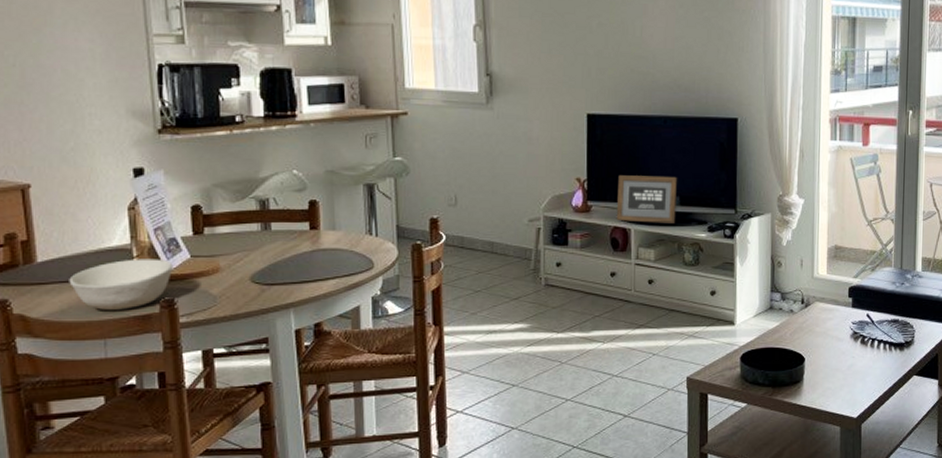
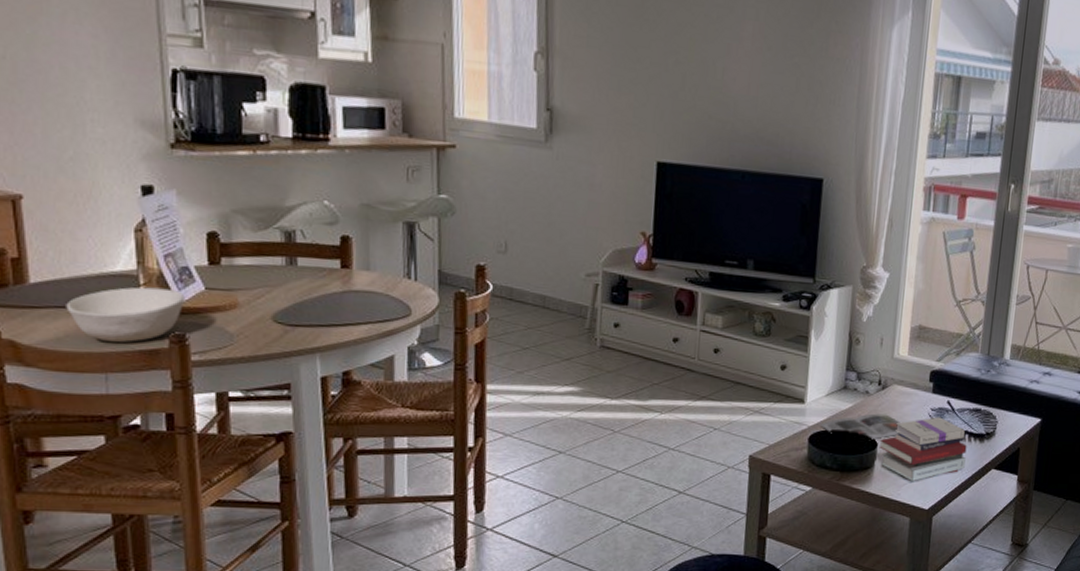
picture frame: present [616,175,678,223] -> none [682,232,754,289]
magazine: none [750,330,825,355] -> present [820,413,901,440]
books: none [806,330,888,392] -> present [879,417,967,481]

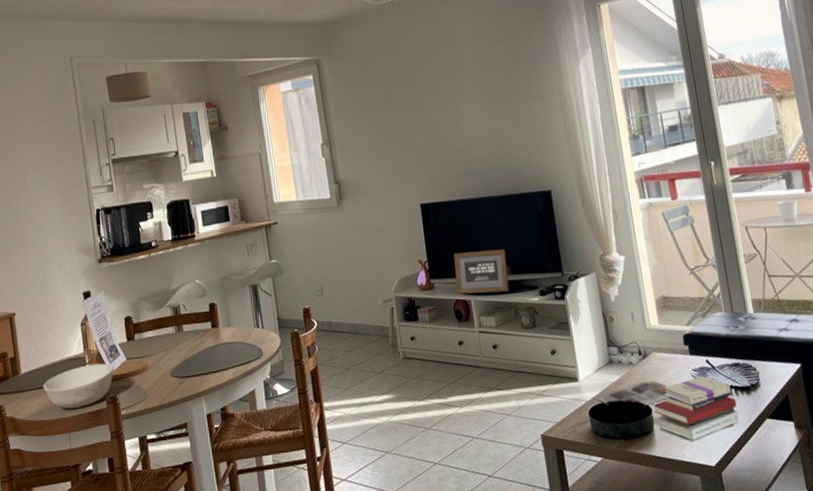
picture frame: none [682,232,754,289] -> present [453,249,510,295]

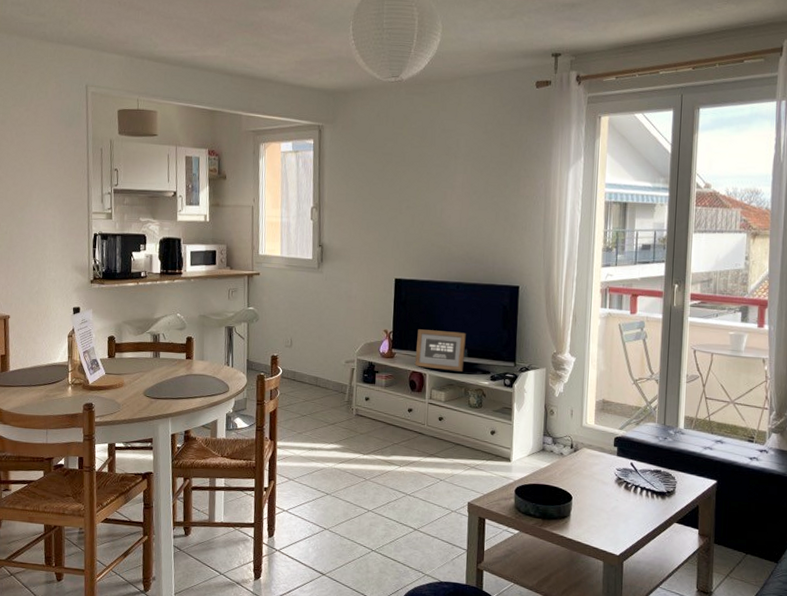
bowl: present [43,363,115,409] -> none [28,372,94,409]
magazine: present [596,380,669,406] -> none [524,471,591,494]
books: present [653,376,739,440] -> none [574,476,650,530]

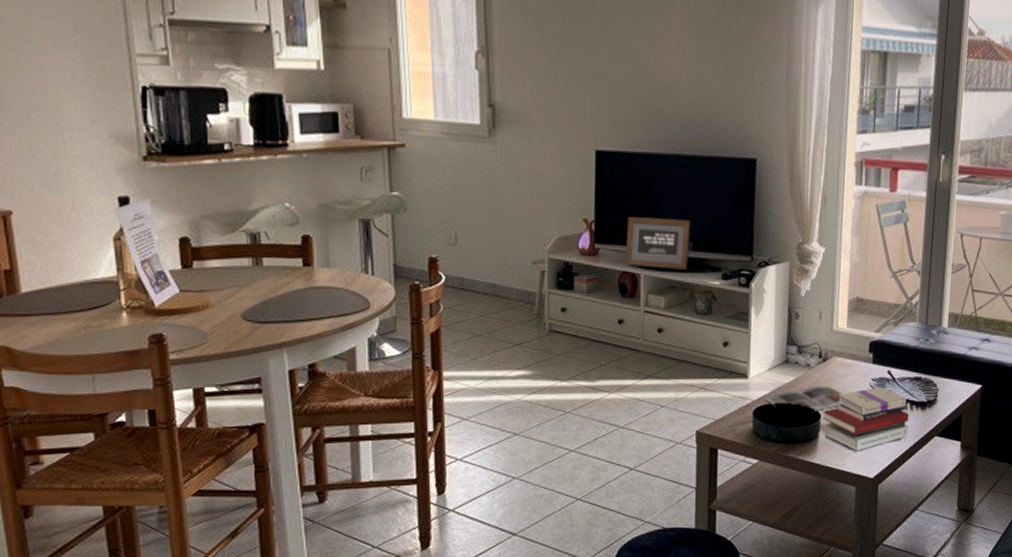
magazine: none [524,471,591,494] -> present [764,386,842,411]
books: none [574,476,650,530] -> present [822,387,909,451]

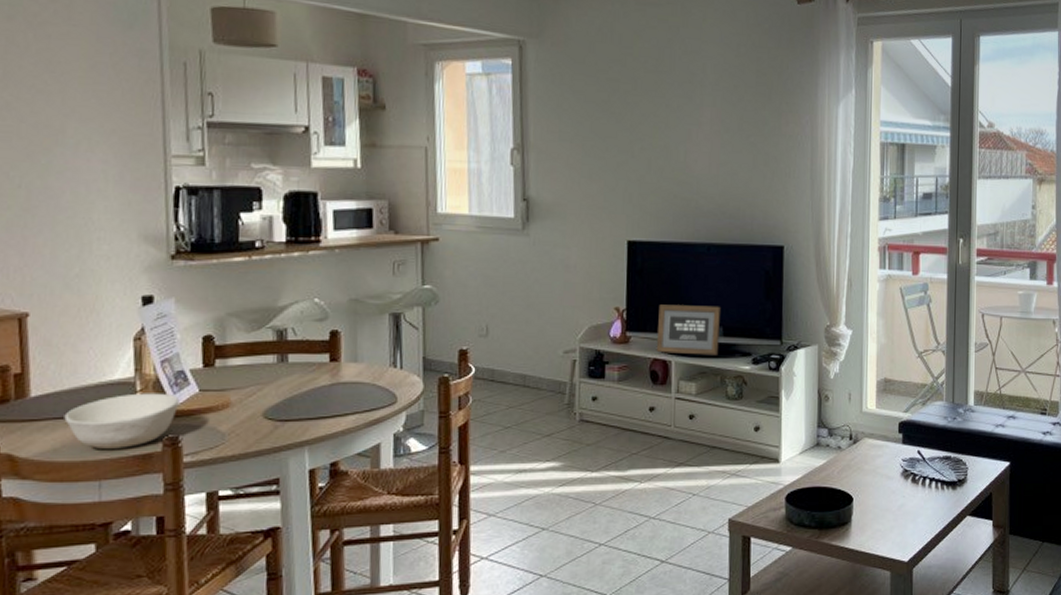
bowl: none [54,292,162,344] -> present [64,393,180,449]
magazine: present [764,386,842,411] -> none [796,468,874,495]
books: present [822,387,909,451] -> none [855,467,940,534]

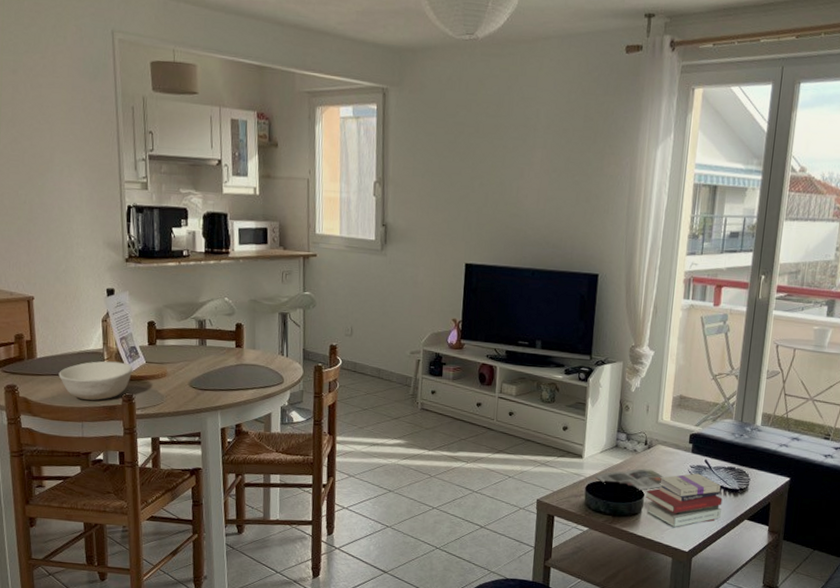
picture frame: present [656,304,722,355] -> none [484,319,541,365]
magazine: none [796,468,874,495] -> present [595,468,664,491]
books: none [855,467,940,534] -> present [645,473,723,527]

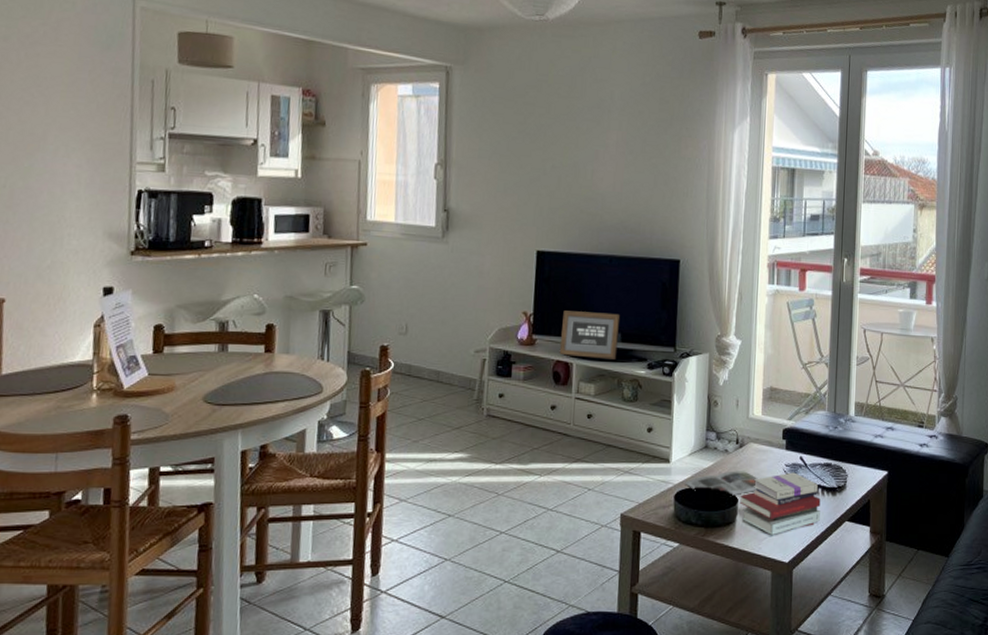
bowl: present [58,361,133,400] -> none [29,374,131,424]
picture frame: none [484,319,541,365] -> present [559,310,621,359]

